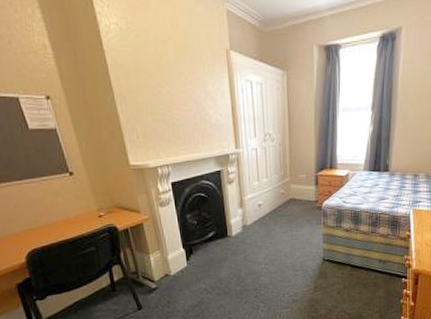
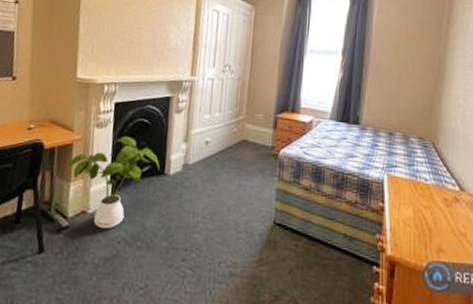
house plant: none [141,210,224,285] -> present [64,136,161,230]

